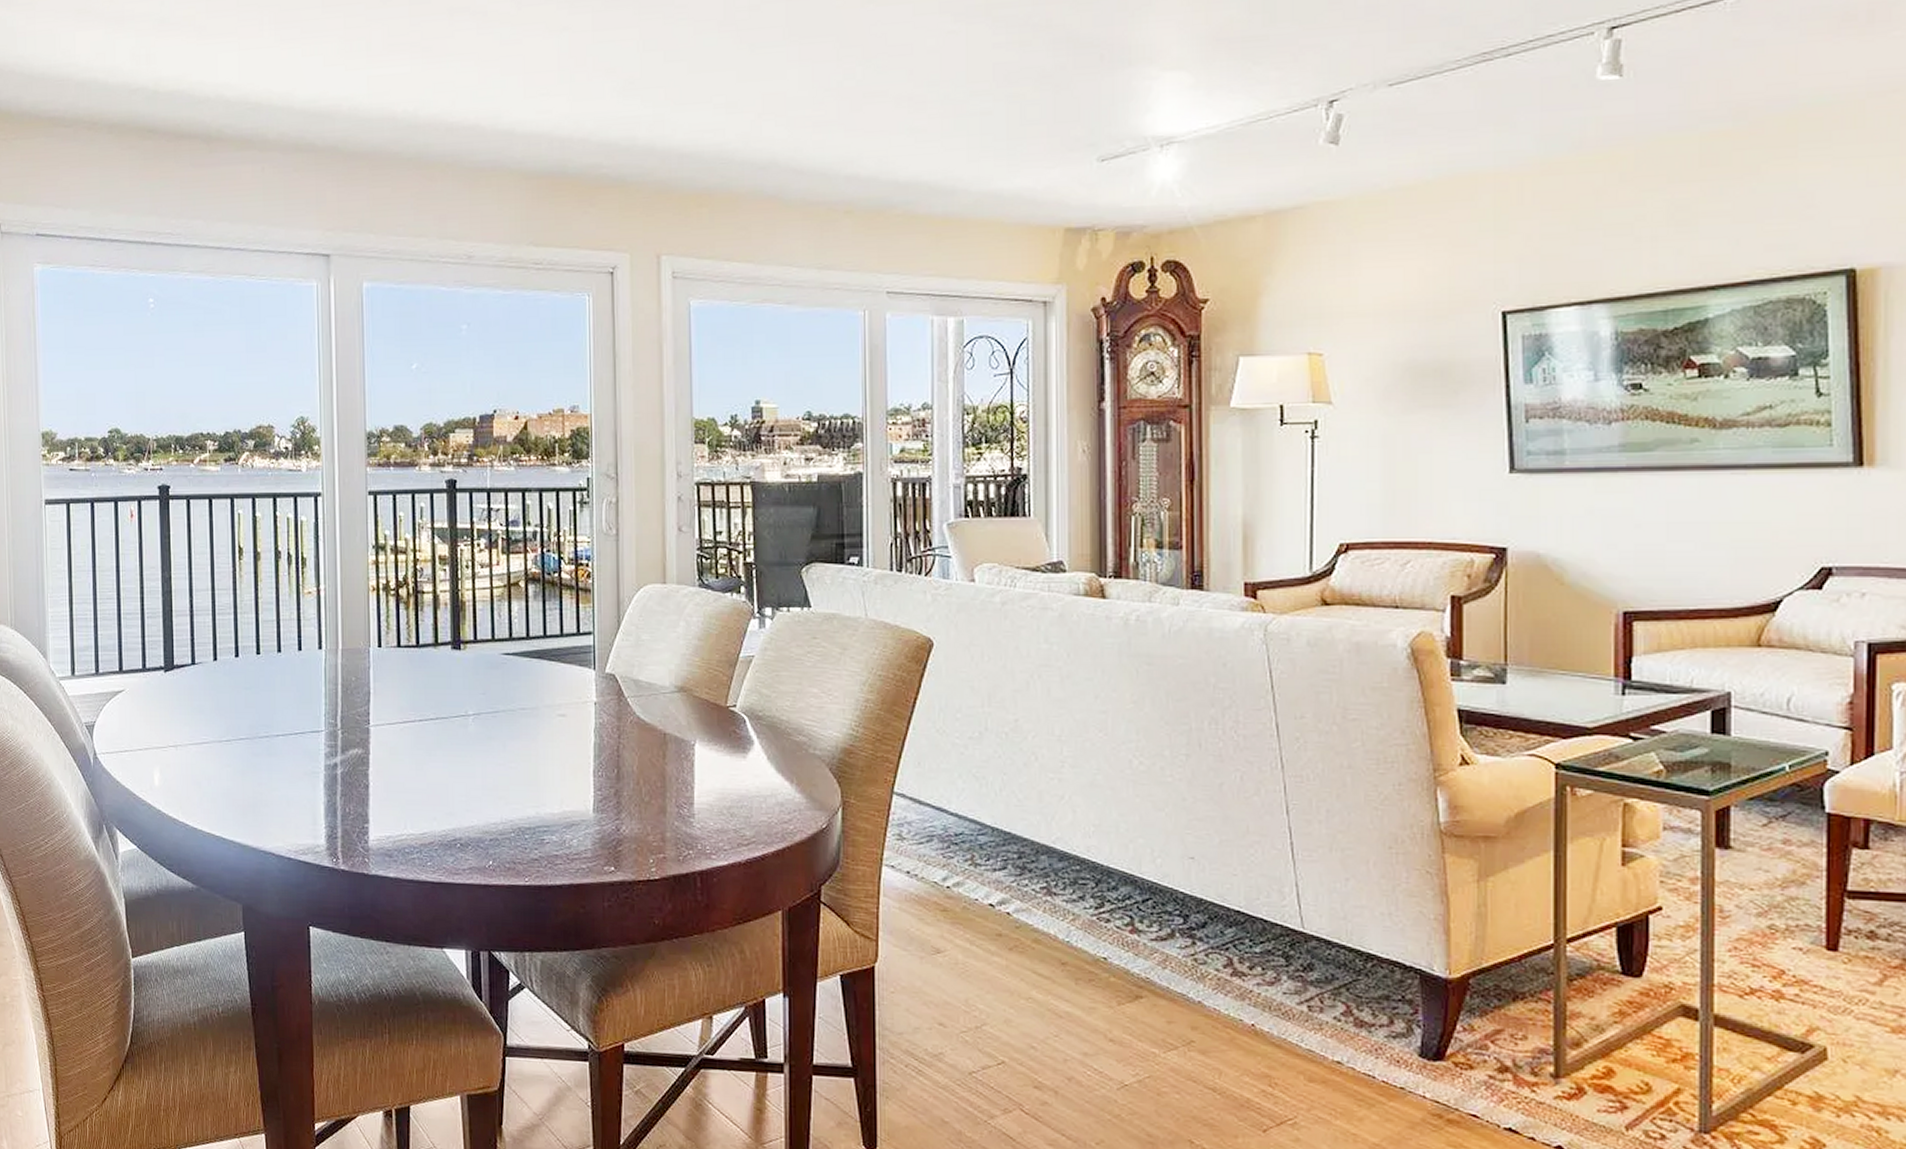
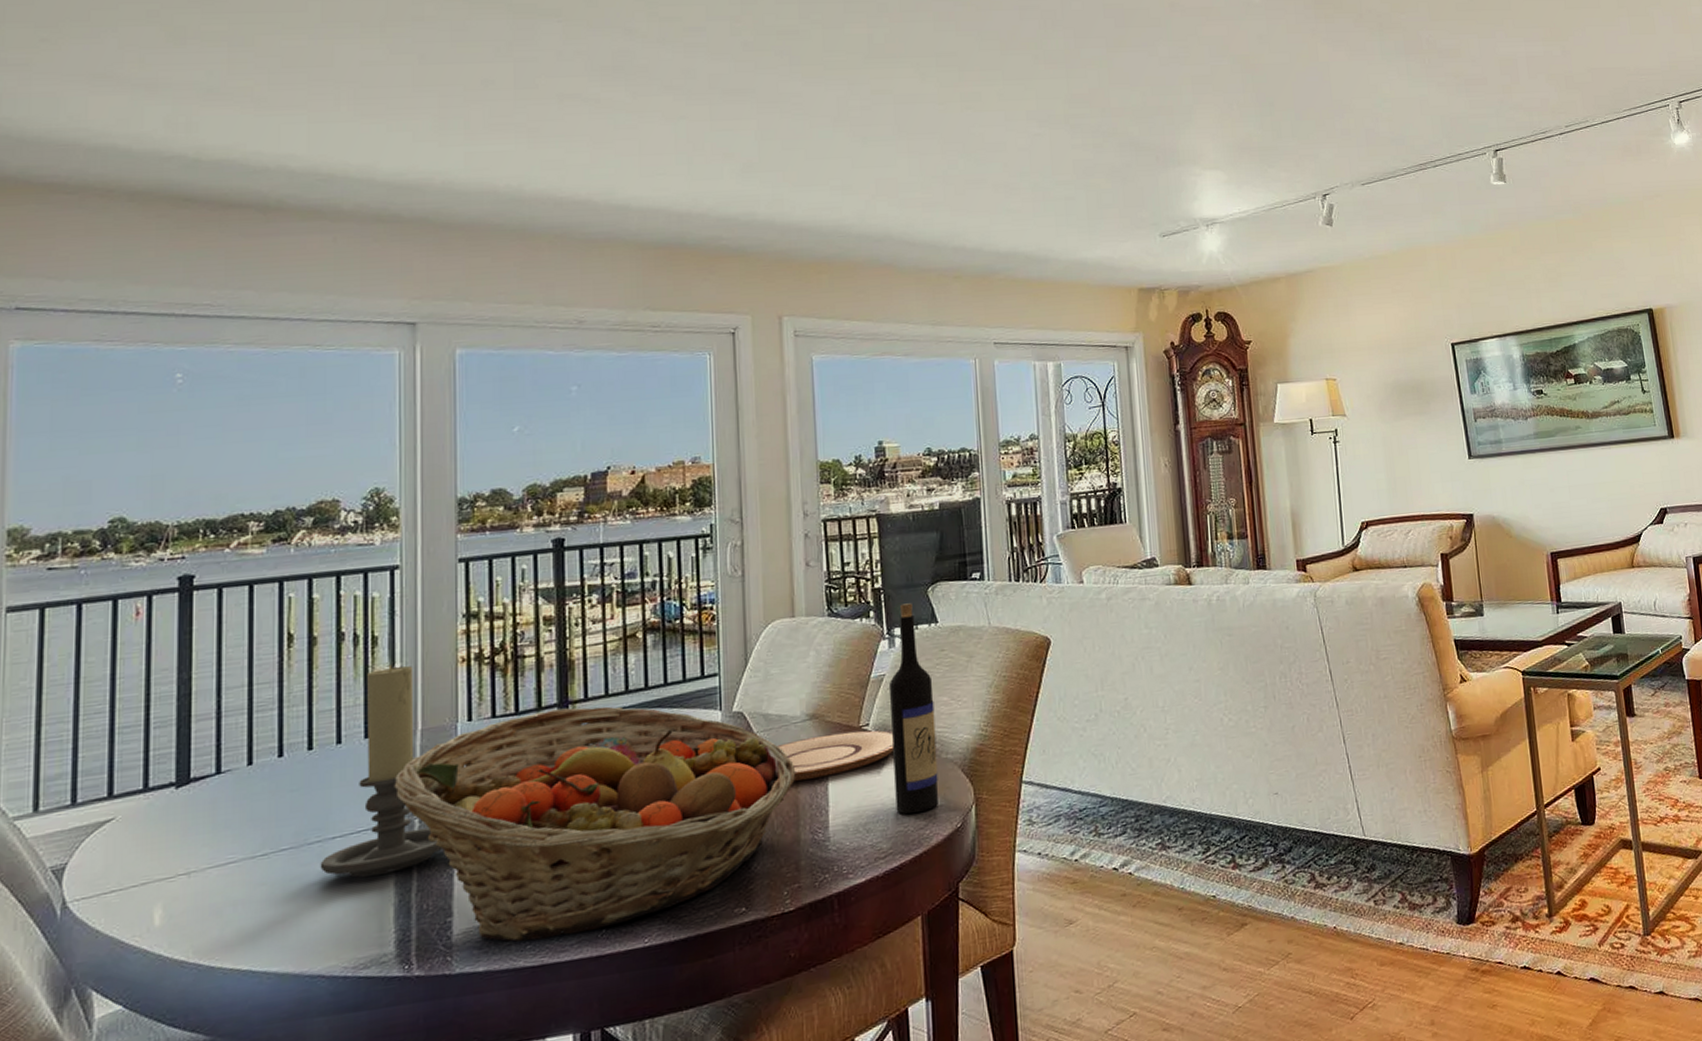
candle holder: none [268,586,361,775] -> present [320,665,444,878]
fruit basket: none [321,647,664,861] -> present [394,706,796,942]
plate: none [646,709,761,753] -> present [776,730,895,781]
wine bottle: none [757,582,805,806] -> present [888,603,938,815]

